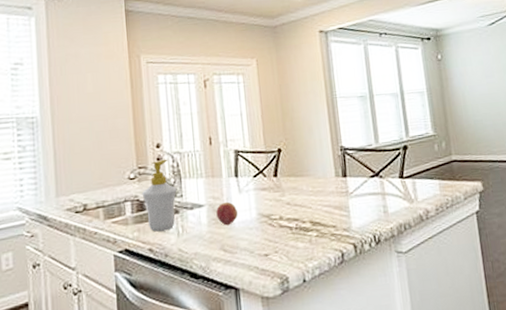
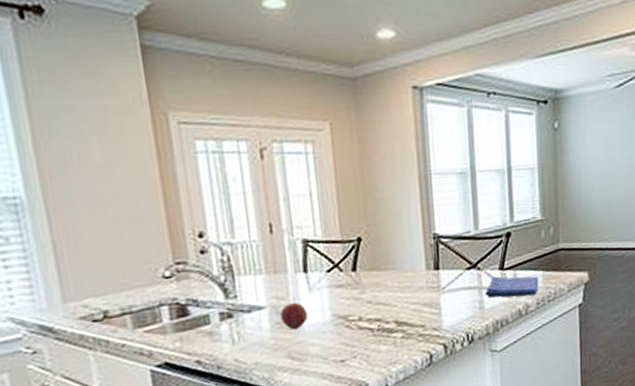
soap bottle: present [142,159,177,232] -> none [182,251,230,341]
dish towel: none [387,183,436,203] -> present [484,275,538,298]

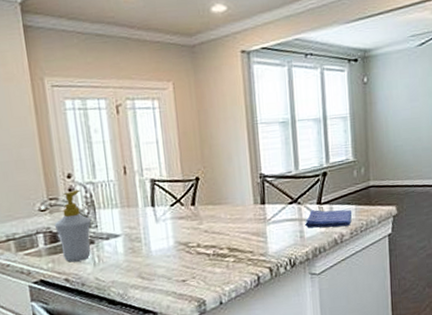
soap bottle: none [182,251,230,341] -> present [54,189,92,263]
fruit: present [280,302,308,330] -> none [132,231,155,255]

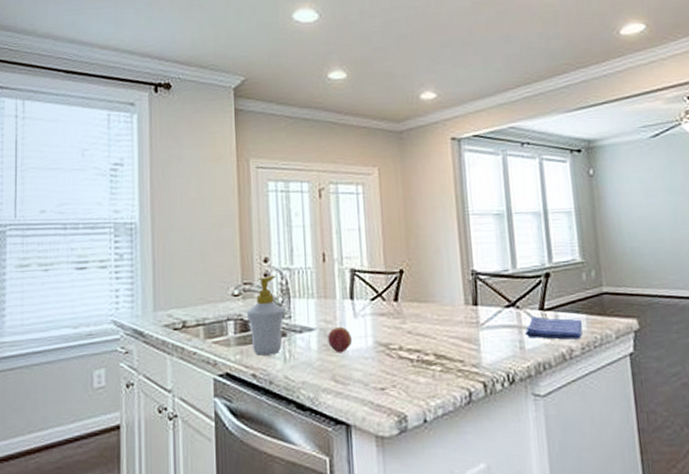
fruit: none [132,231,155,255] -> present [328,326,352,353]

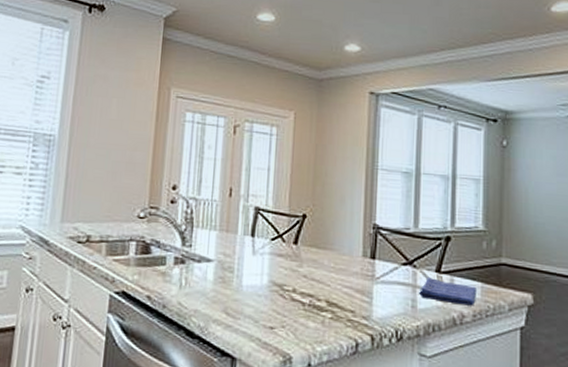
soap bottle: present [246,275,285,356] -> none [149,202,187,280]
fruit: present [328,326,352,353] -> none [224,261,248,288]

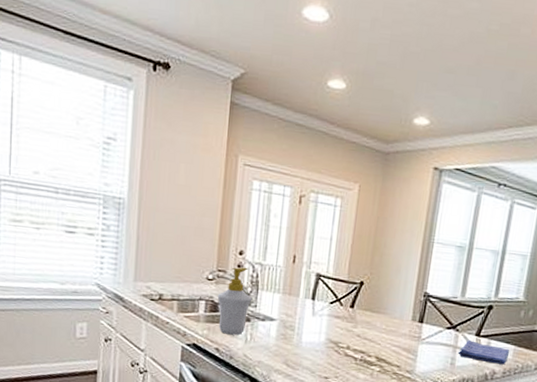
soap bottle: none [149,202,187,280] -> present [217,267,253,335]

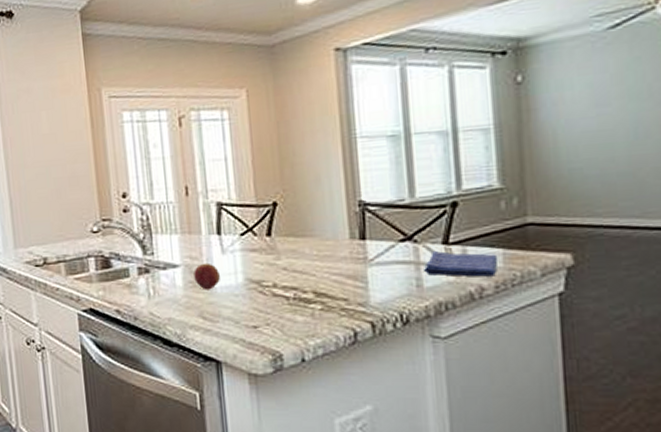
soap bottle: present [217,267,253,335] -> none [106,210,147,292]
fruit: none [286,321,307,344] -> present [194,263,220,290]

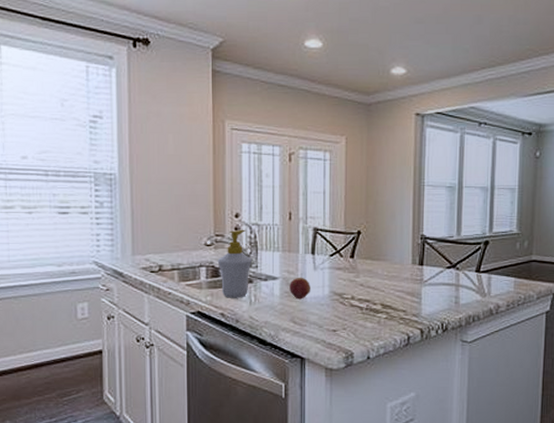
soap bottle: none [106,210,147,292] -> present [217,229,253,298]
dish towel: present [423,250,497,277] -> none [460,276,510,298]

